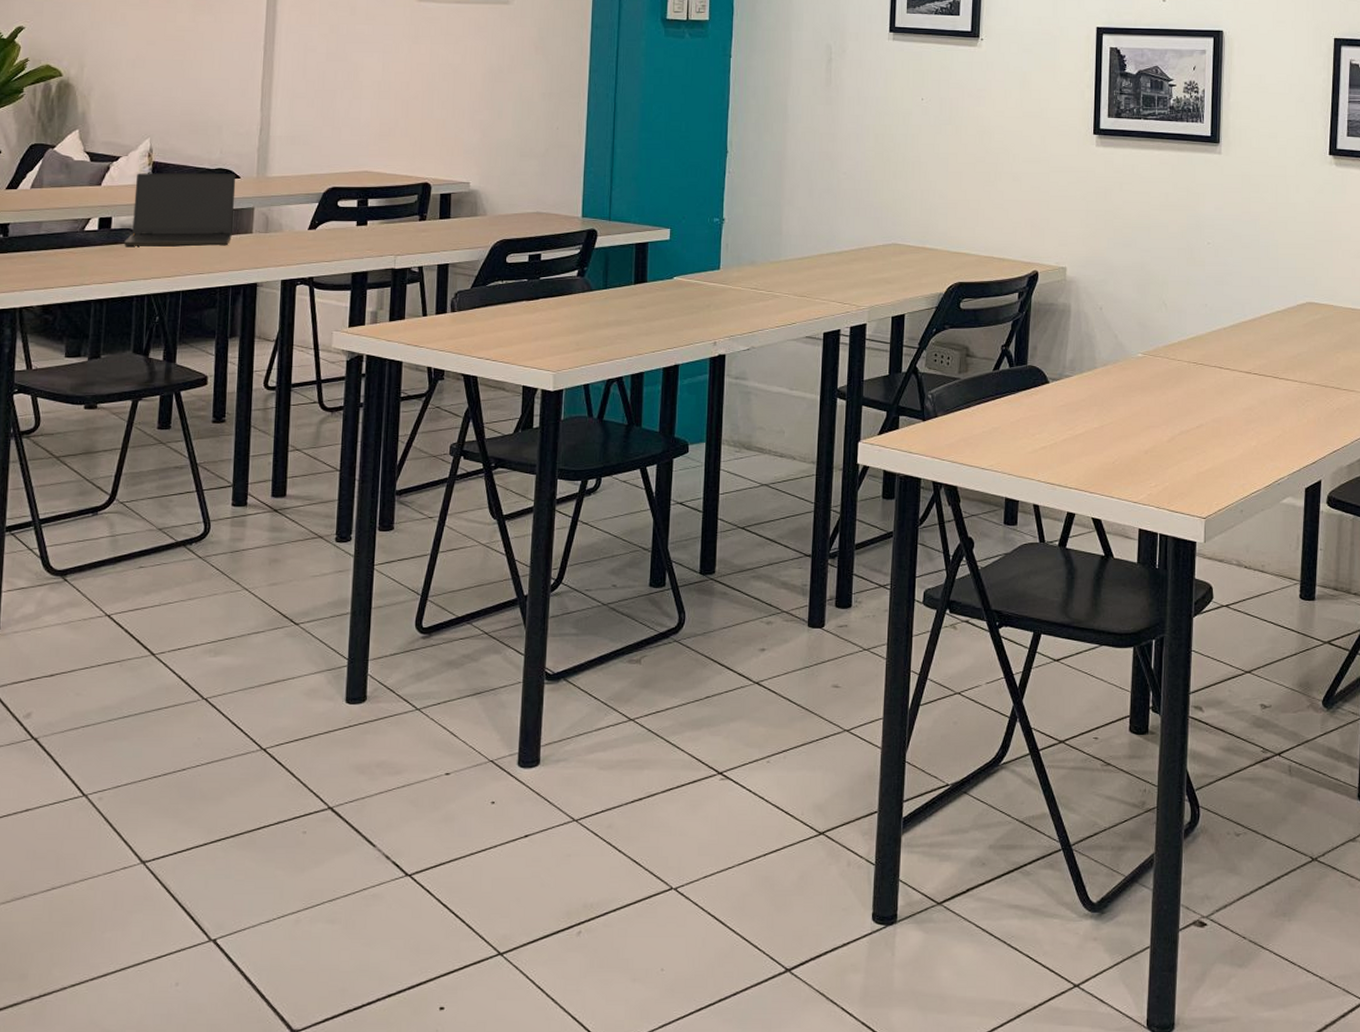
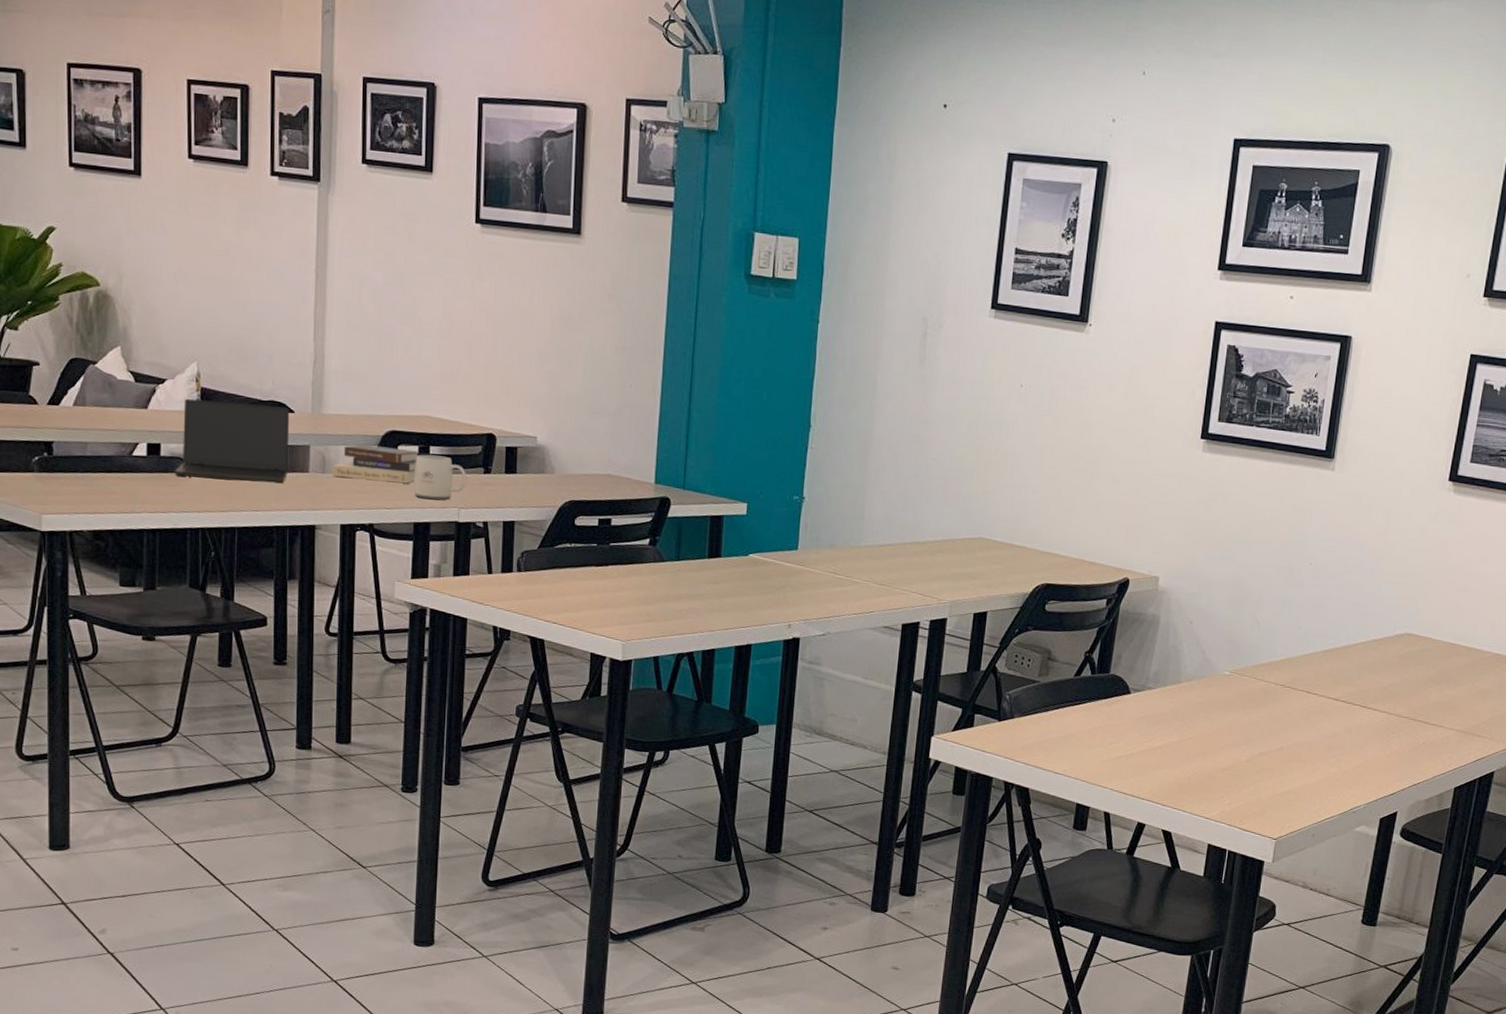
books: none [274,202,358,236] -> present [331,444,419,484]
mug: none [352,207,403,250] -> present [414,454,467,500]

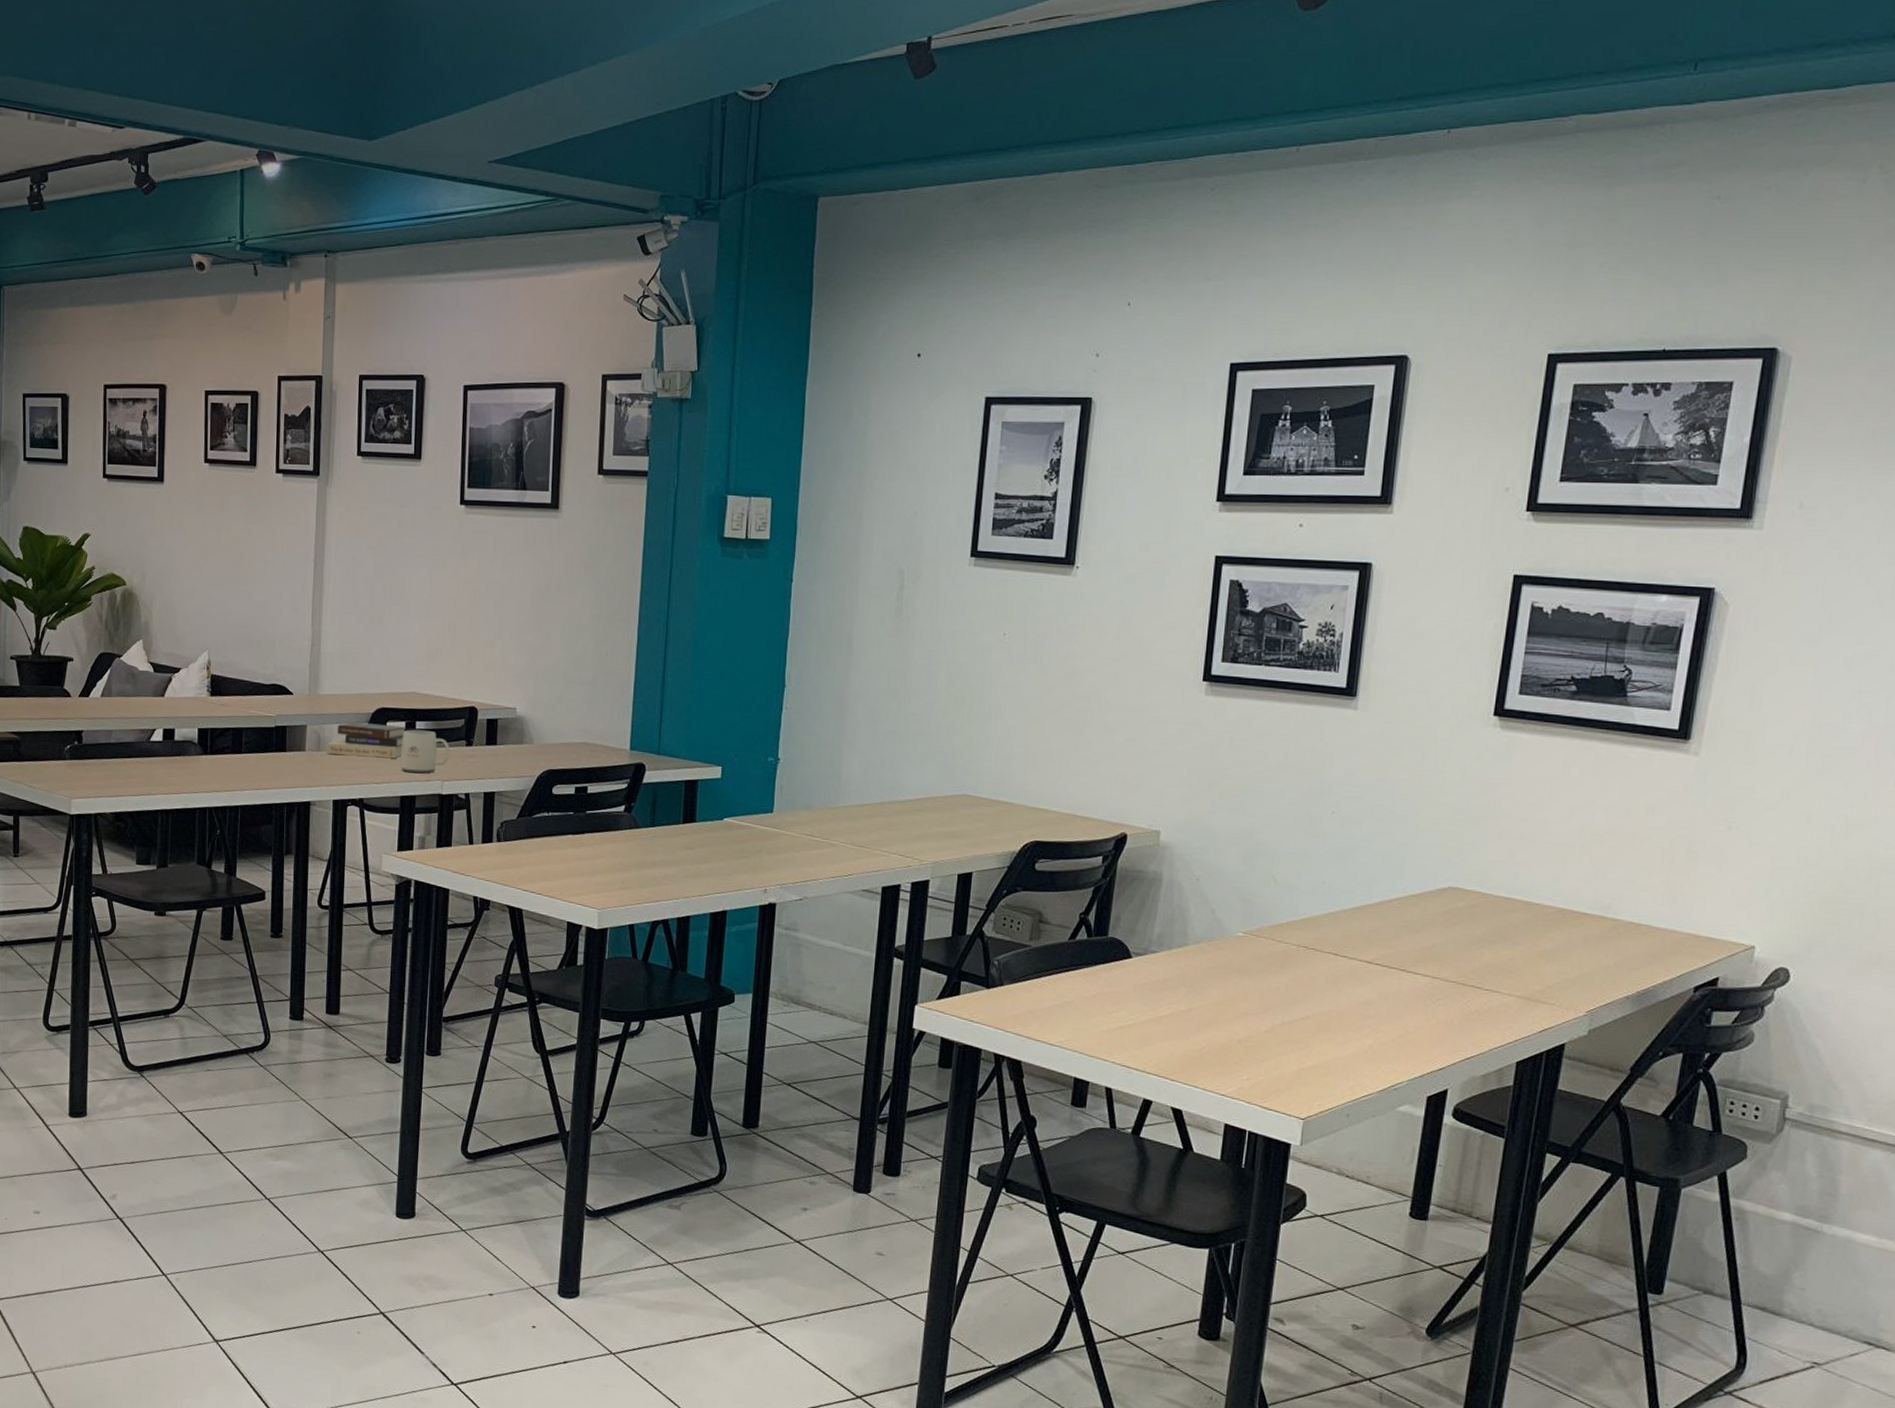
laptop: present [175,398,290,484] -> none [187,685,289,763]

